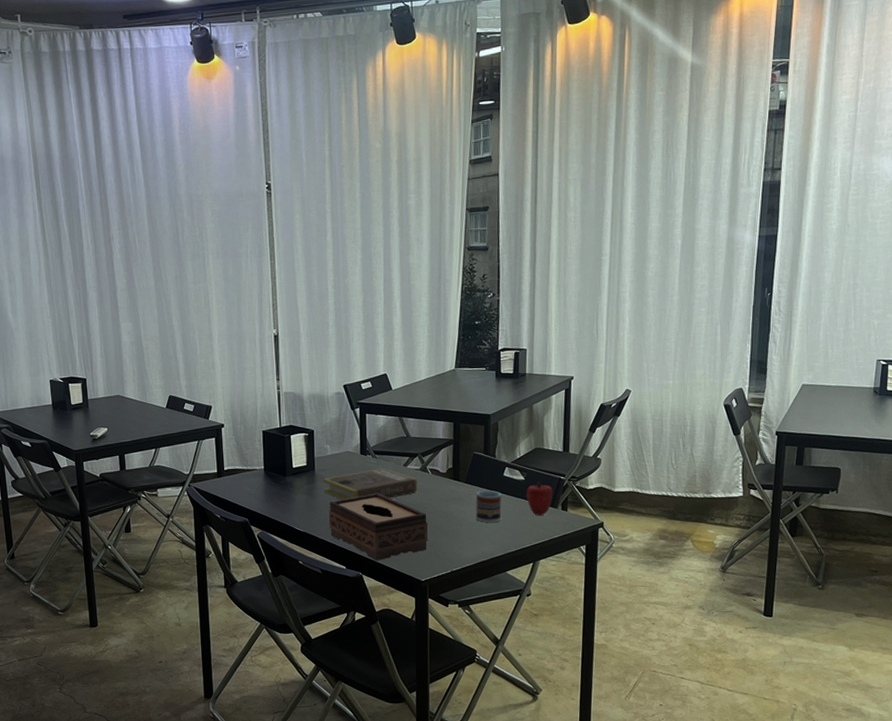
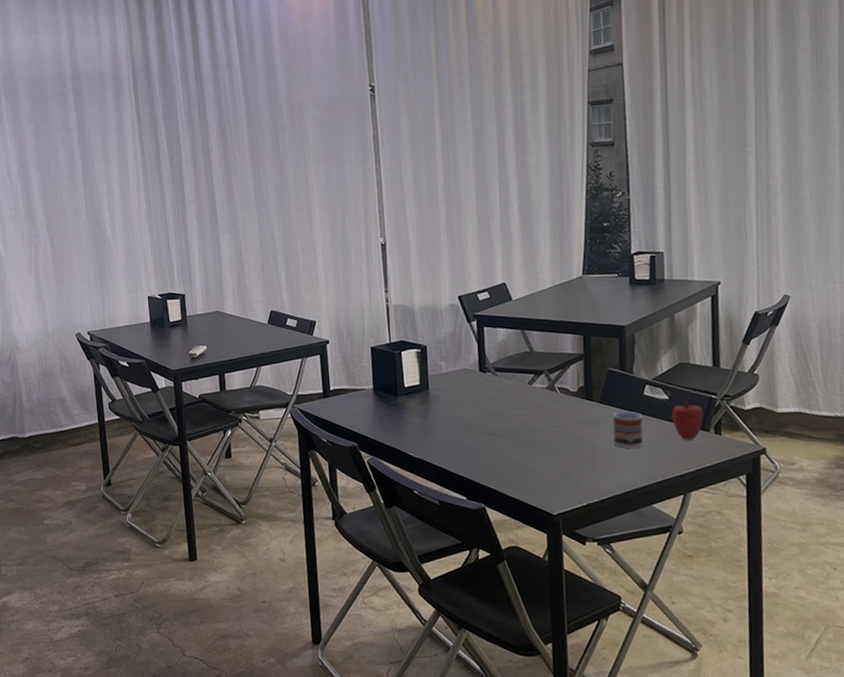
book: present [323,468,418,500] -> none [438,387,545,422]
tissue box: present [328,493,428,561] -> none [445,415,559,491]

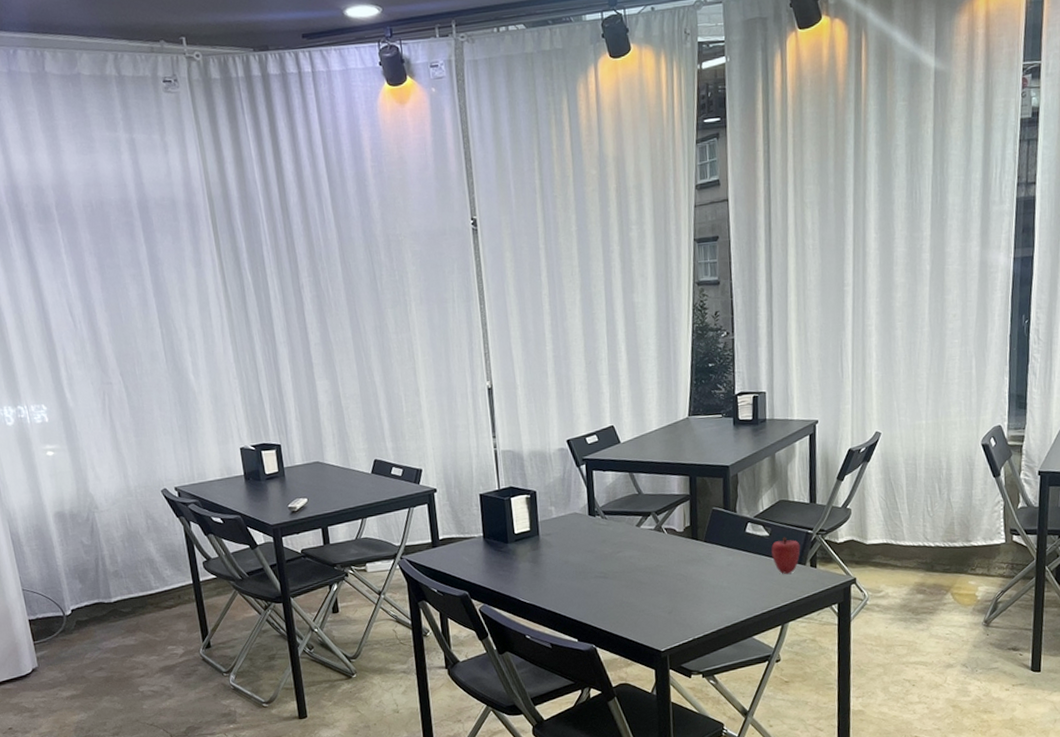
cup: present [612,411,644,448] -> none [716,548,745,584]

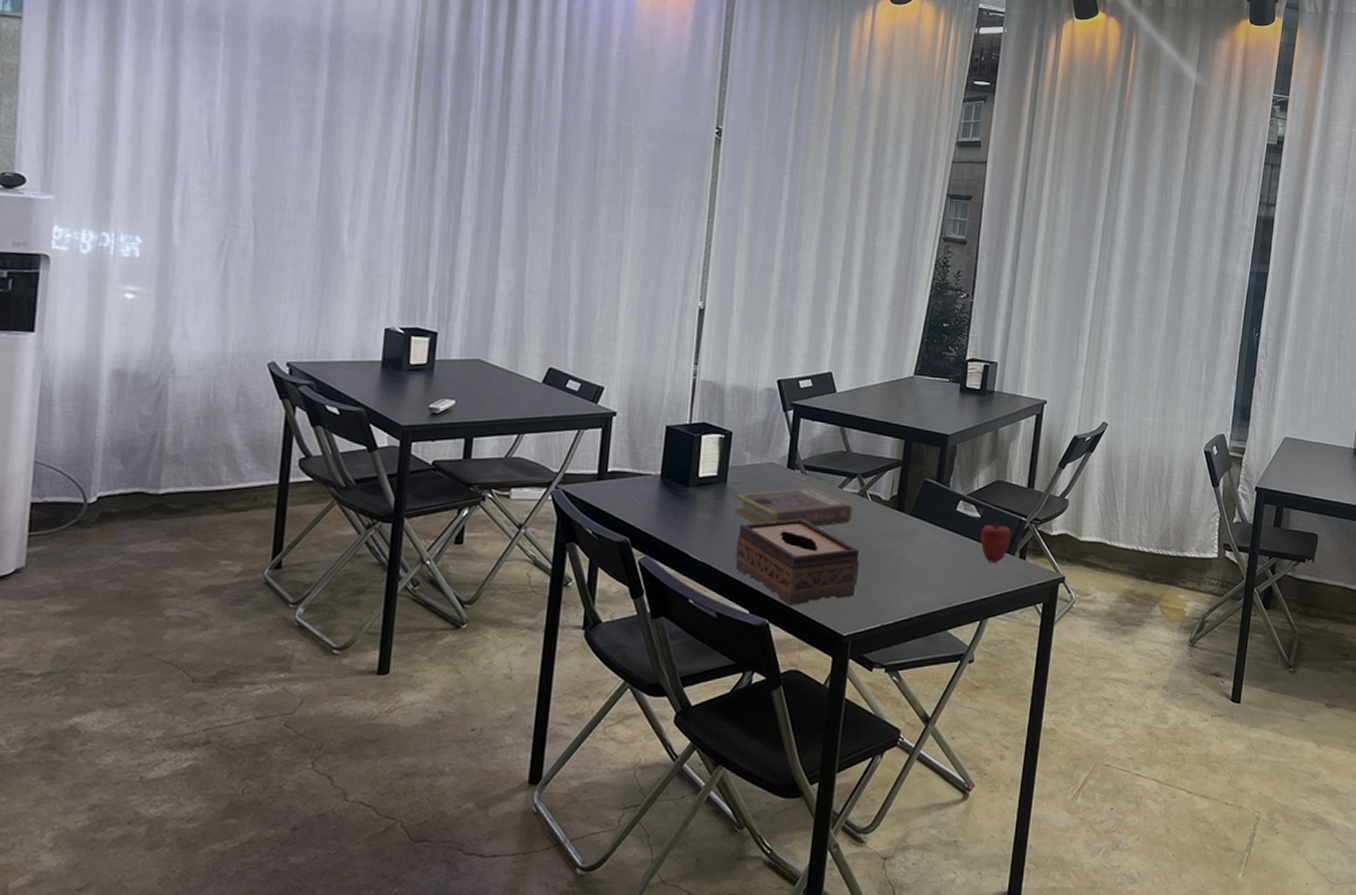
book: none [548,529,653,566] -> present [734,488,853,527]
tissue box: none [556,558,667,631] -> present [735,519,860,605]

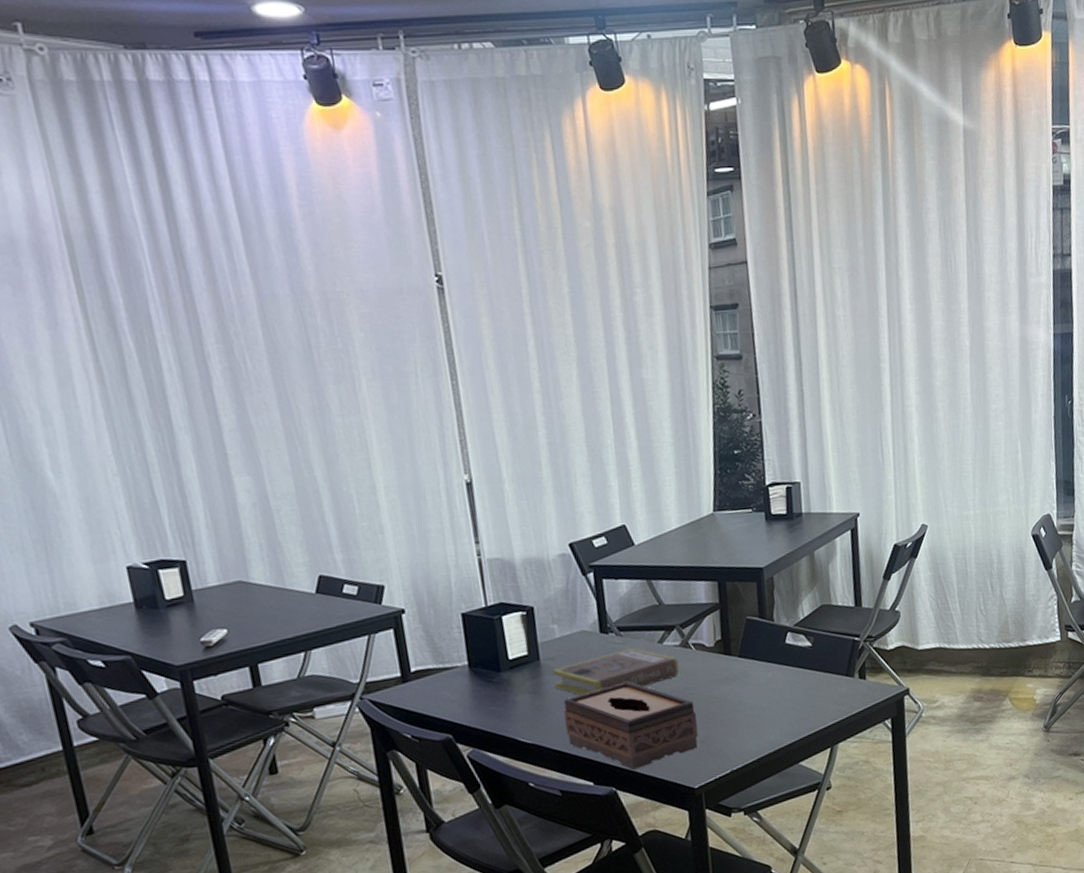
apple: present [980,521,1012,564] -> none [815,646,848,689]

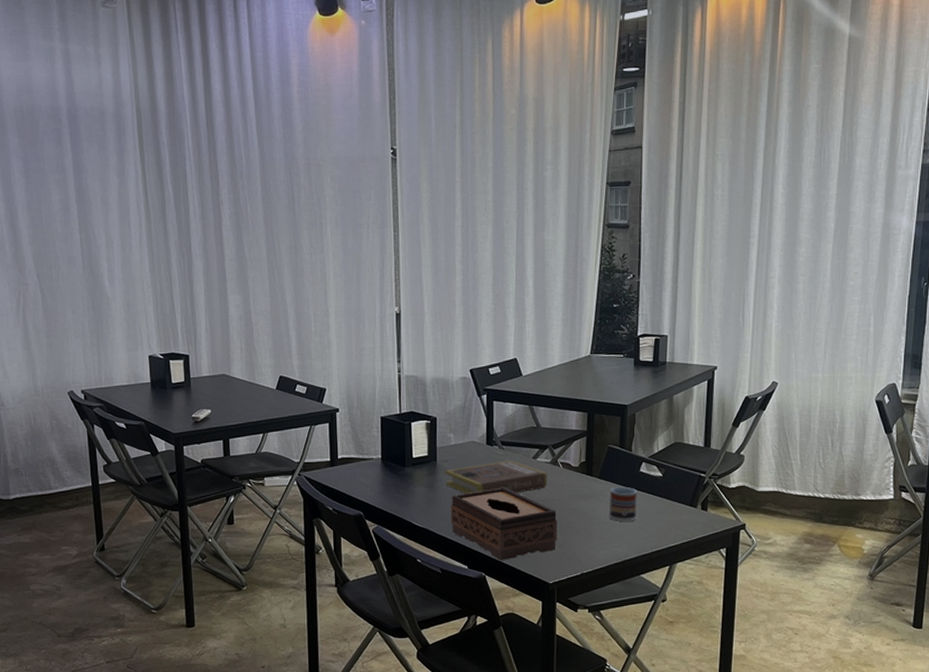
cup: none [754,663,787,705] -> present [609,486,637,522]

